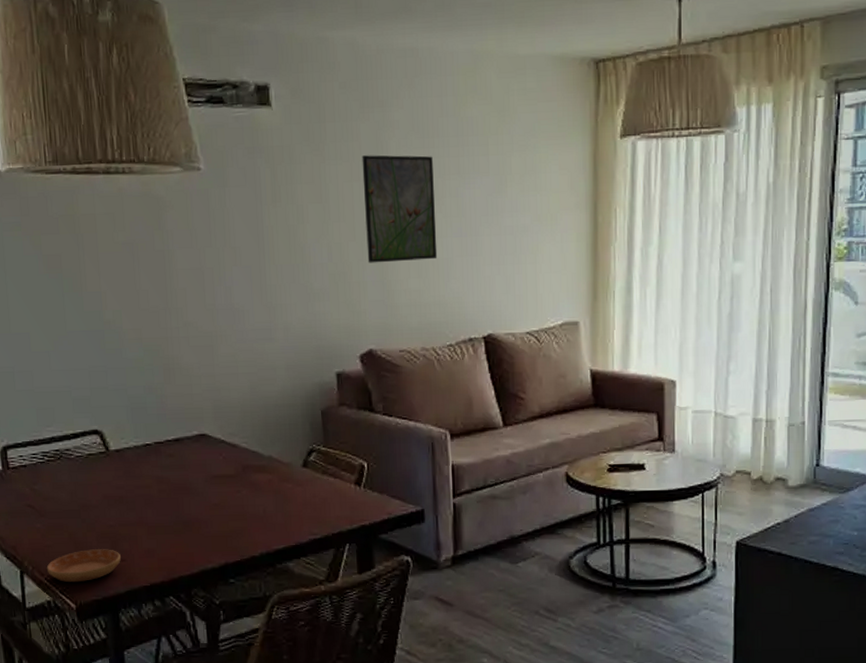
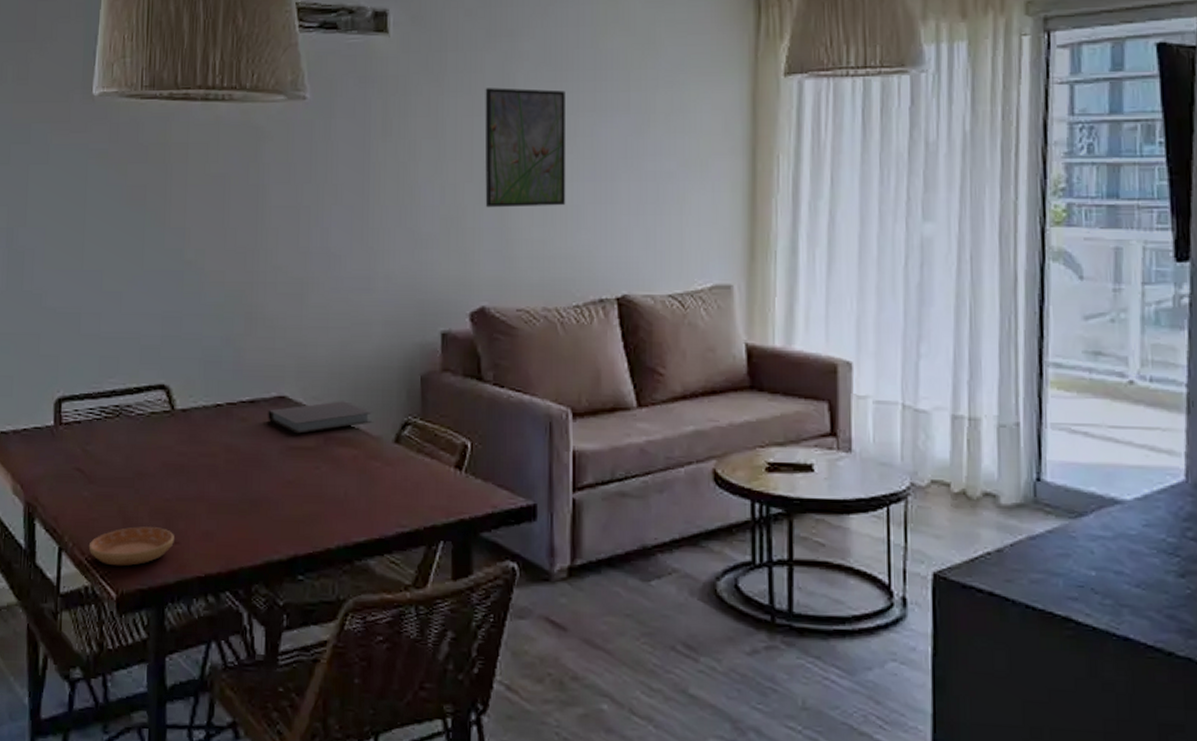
notebook: none [192,435,283,465] -> present [268,401,373,434]

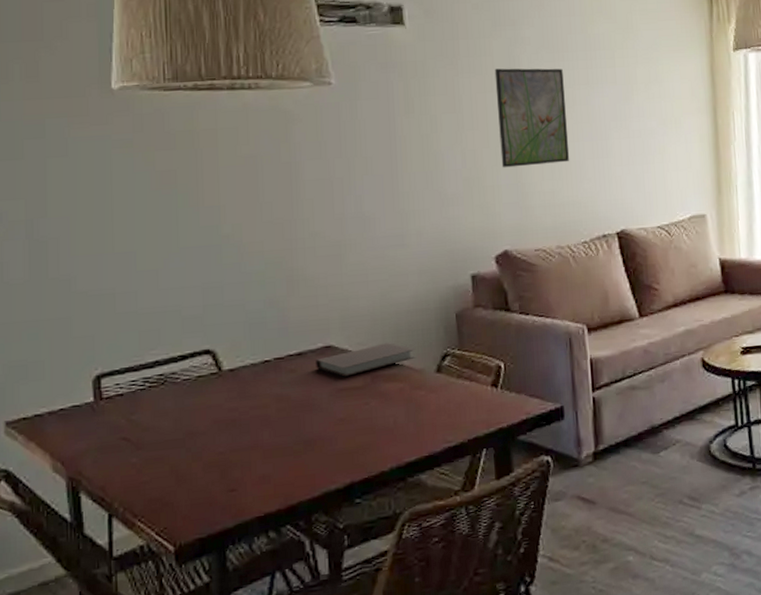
saucer: present [88,526,174,566] -> none [141,479,231,522]

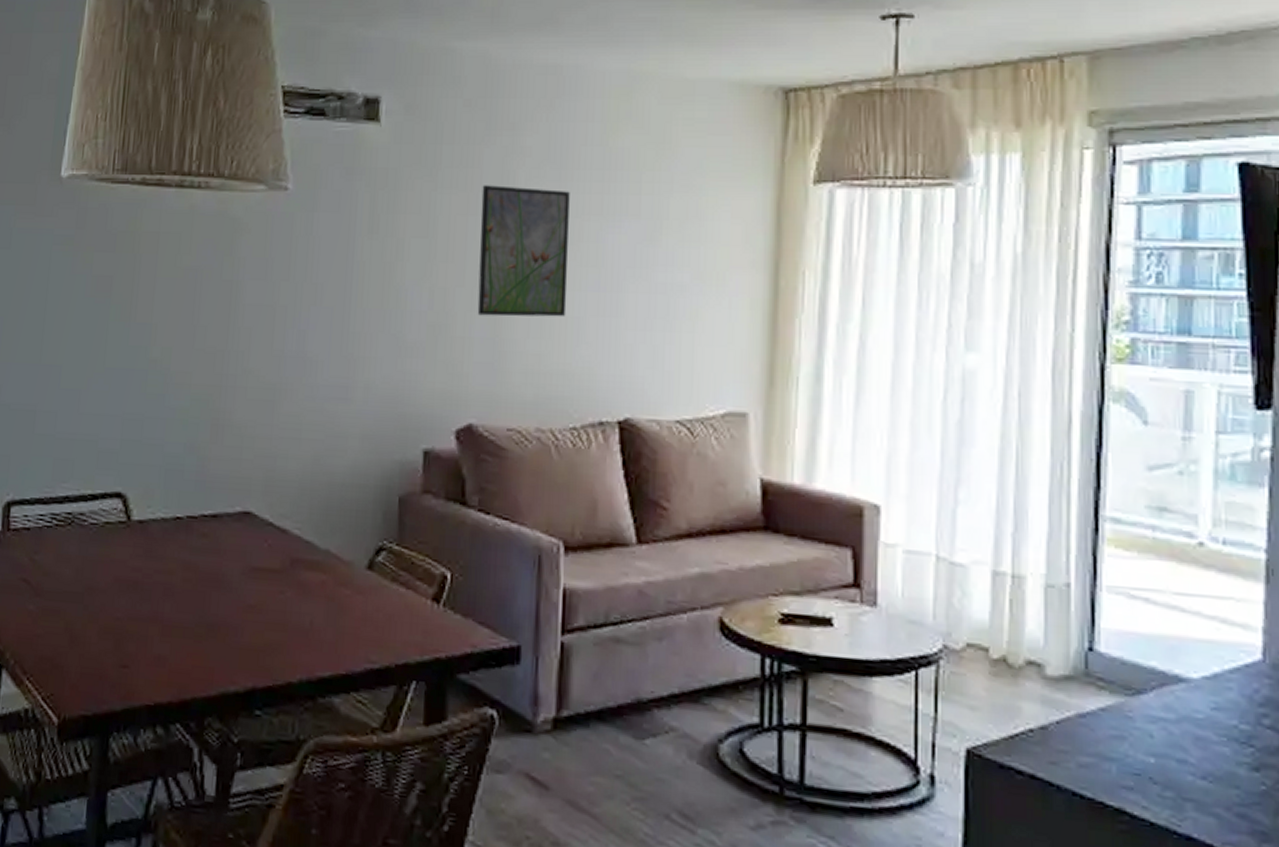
notebook: present [316,342,415,377] -> none [230,519,345,554]

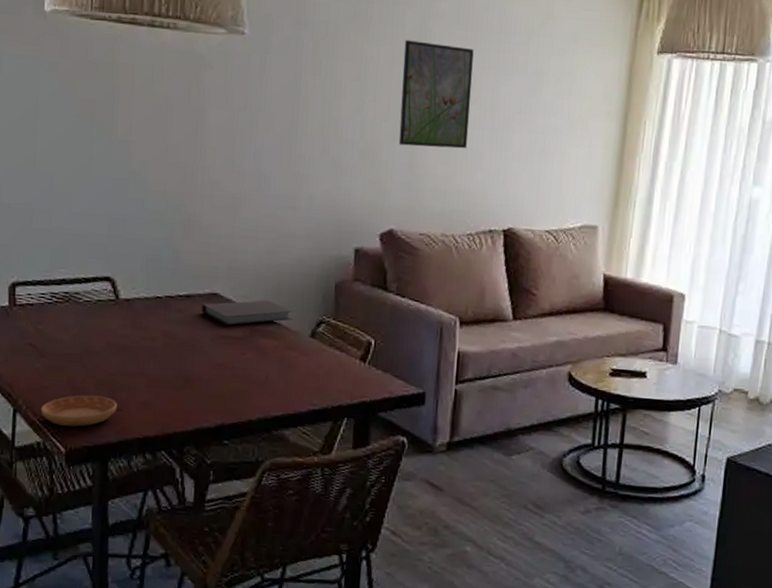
saucer: none [31,646,124,689] -> present [40,395,117,427]
notebook: none [230,519,345,554] -> present [202,300,293,326]

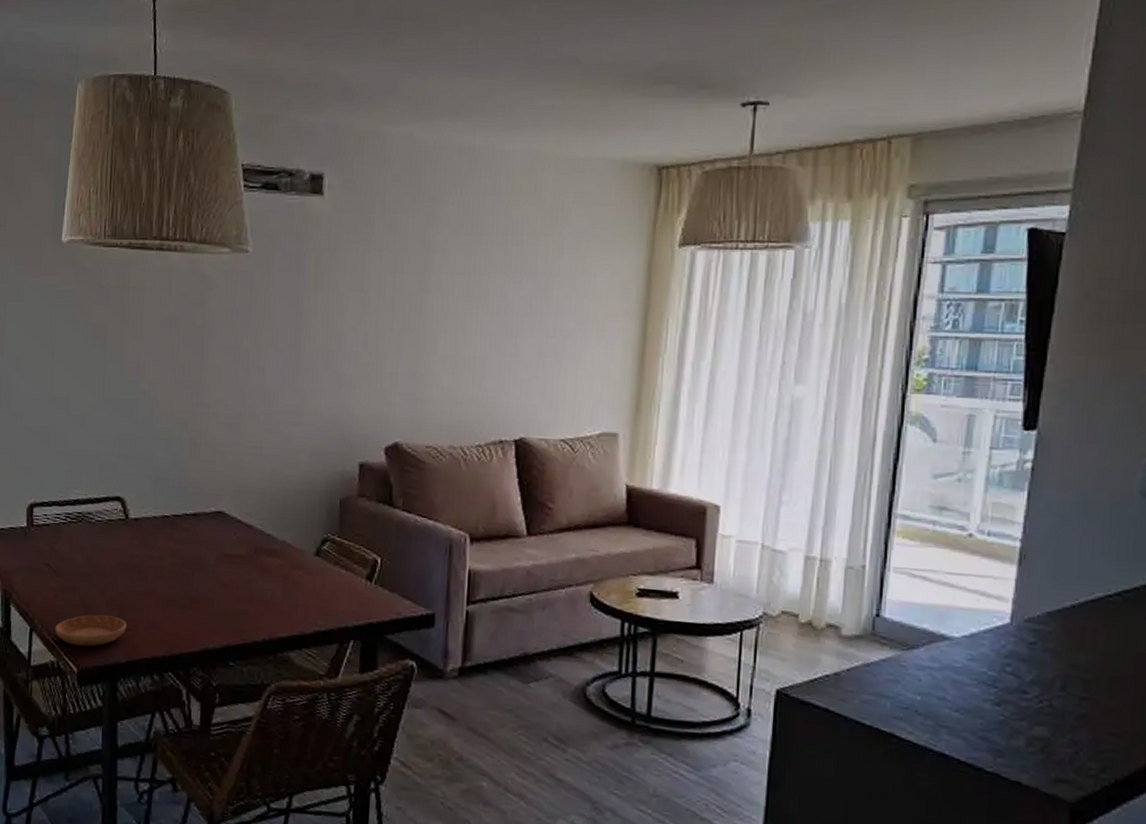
notebook: present [202,300,293,326] -> none [207,517,298,544]
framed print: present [398,40,474,149] -> none [403,248,479,357]

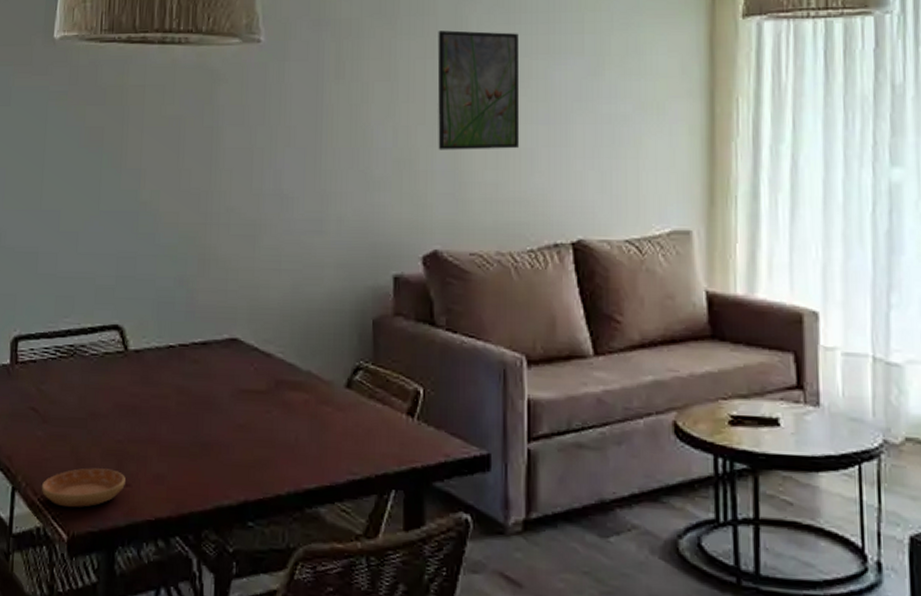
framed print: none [403,248,479,357] -> present [437,30,520,150]

